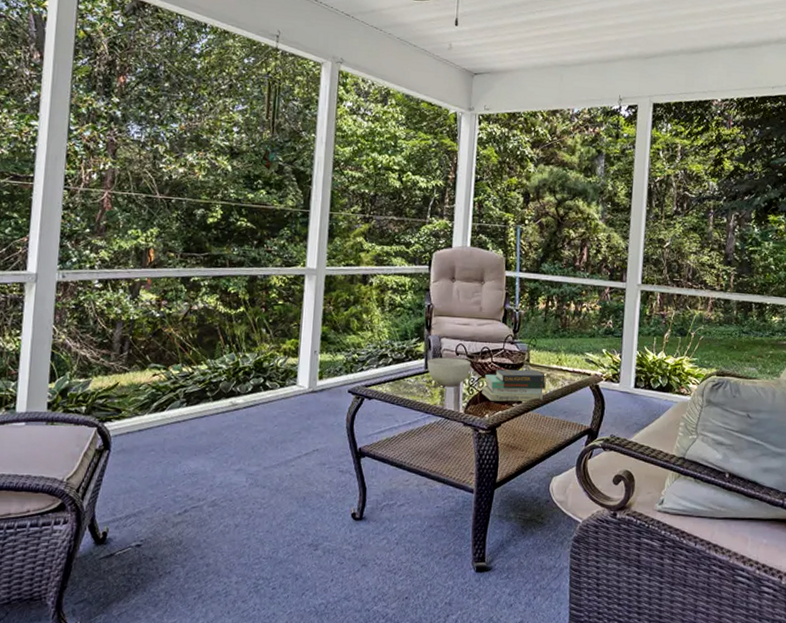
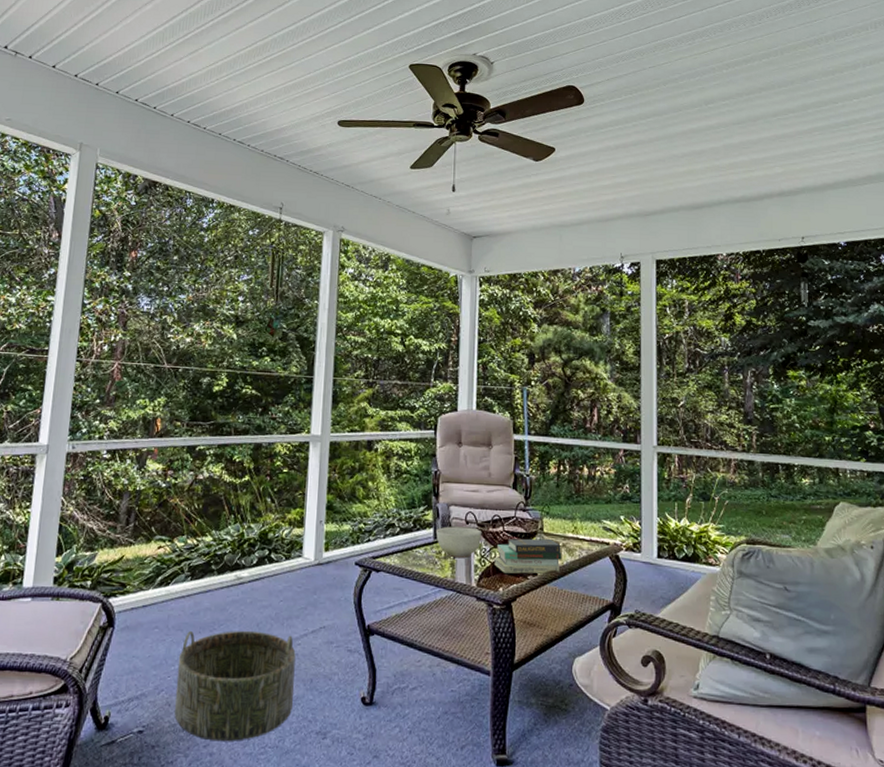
basket: none [171,453,290,553] -> present [174,630,296,741]

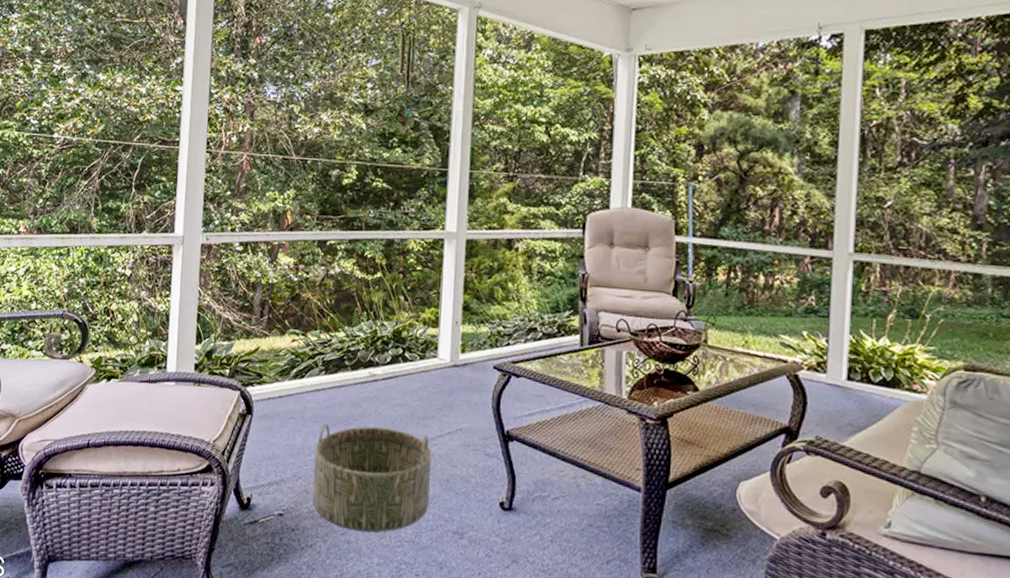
bowl: present [435,526,481,559] -> none [582,333,634,368]
books: present [494,538,562,574] -> none [648,350,729,390]

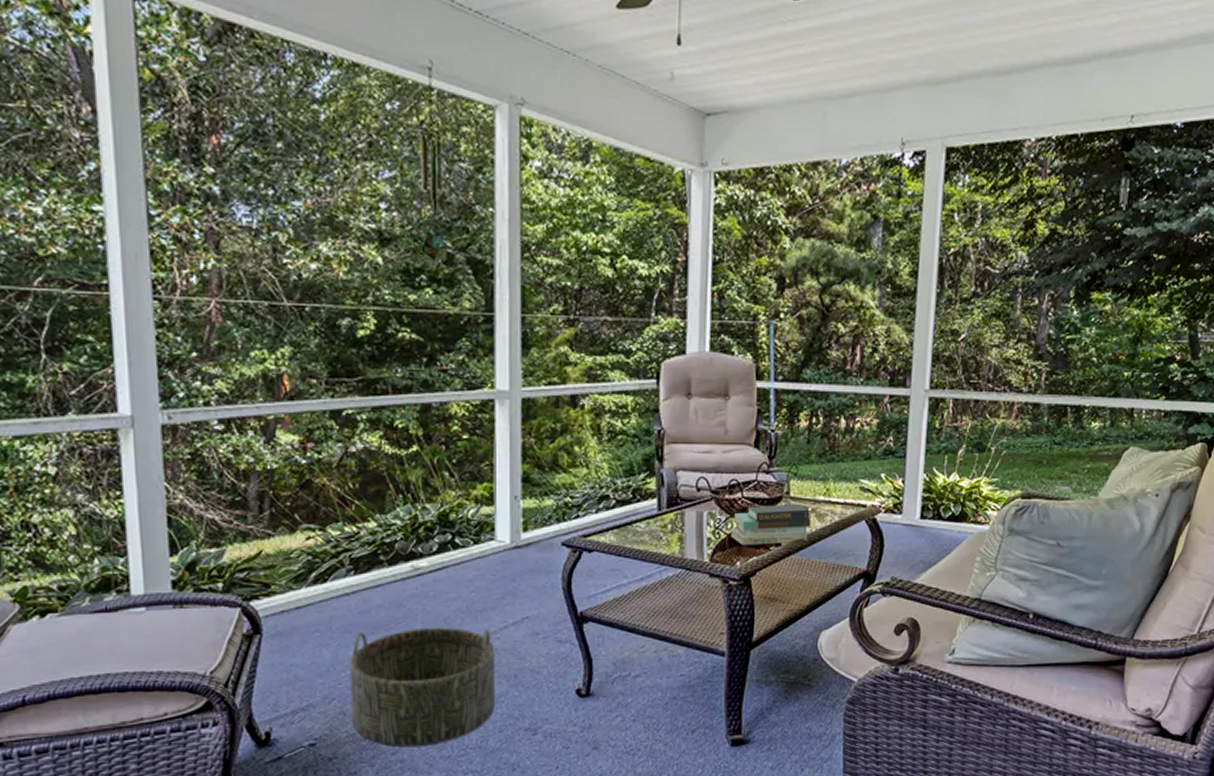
books: none [648,350,729,390] -> present [731,504,811,545]

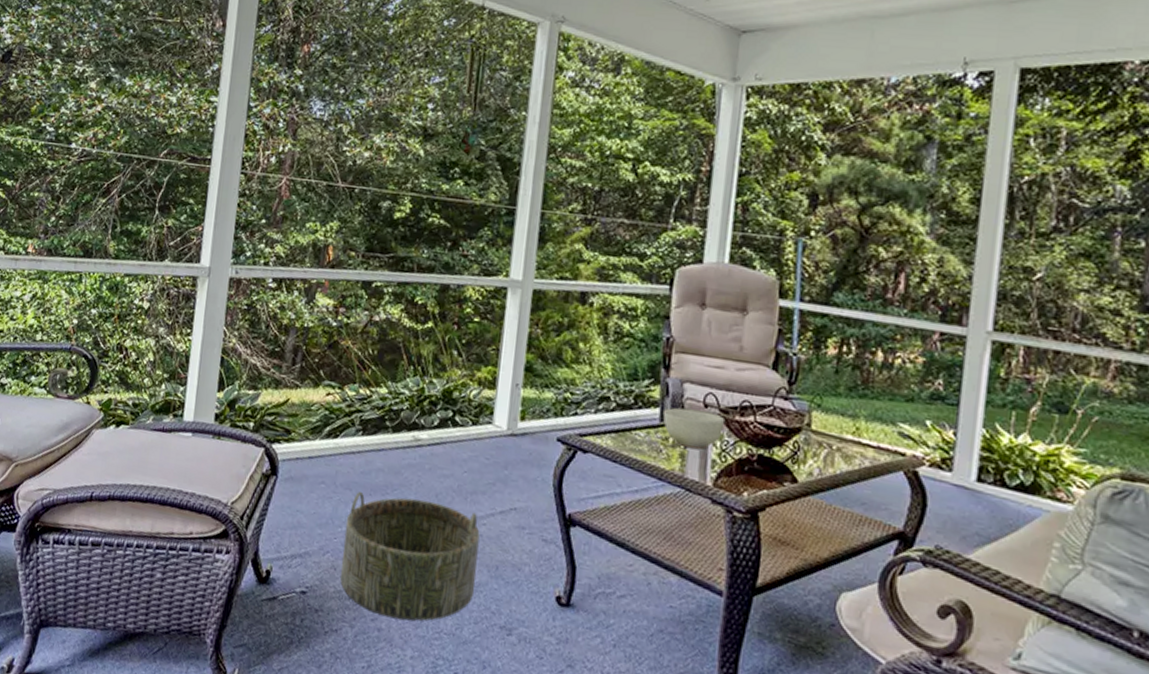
bowl: none [660,495,715,532] -> present [662,407,724,450]
books: present [731,504,811,545] -> none [739,432,835,484]

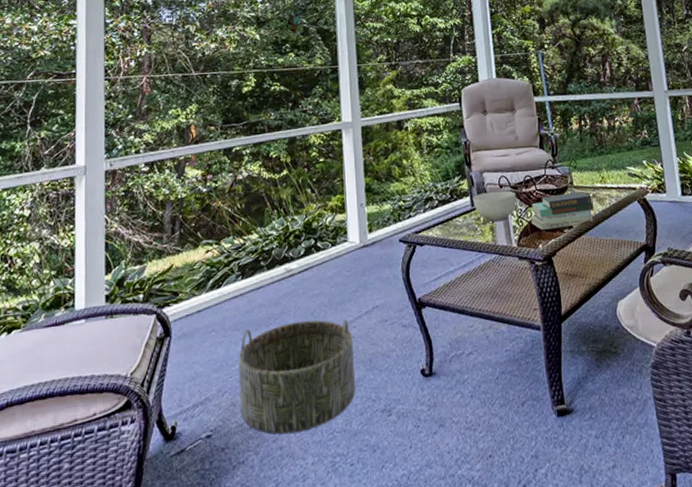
books: none [739,432,835,484] -> present [531,192,594,230]

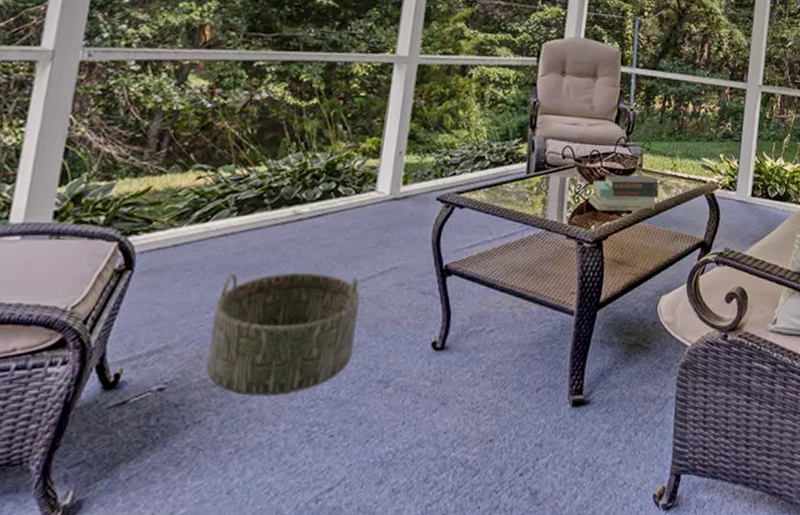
bowl: present [472,190,516,222] -> none [529,160,578,195]

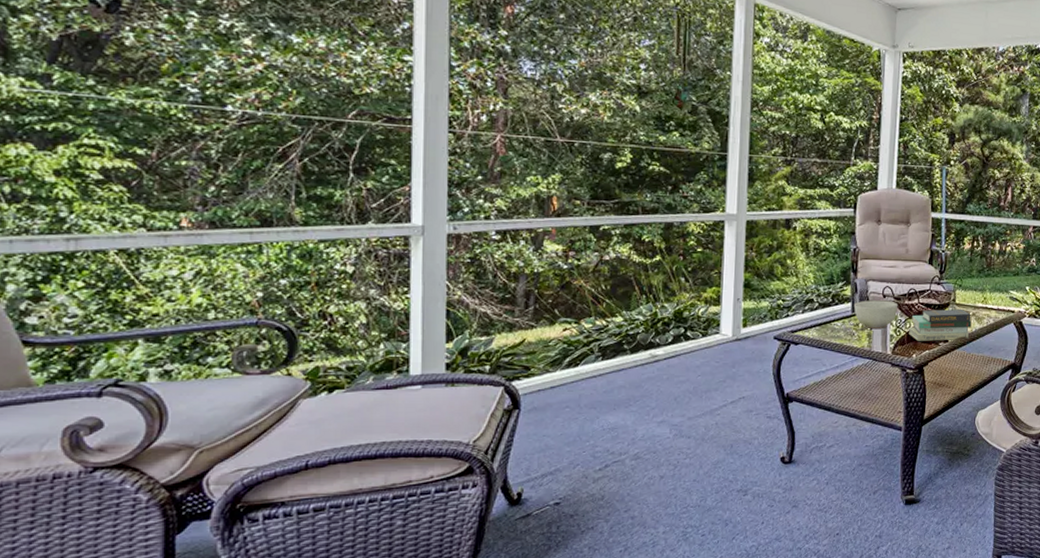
basket: present [206,272,360,395] -> none [591,404,715,505]
bowl: none [529,160,578,195] -> present [853,300,897,330]

